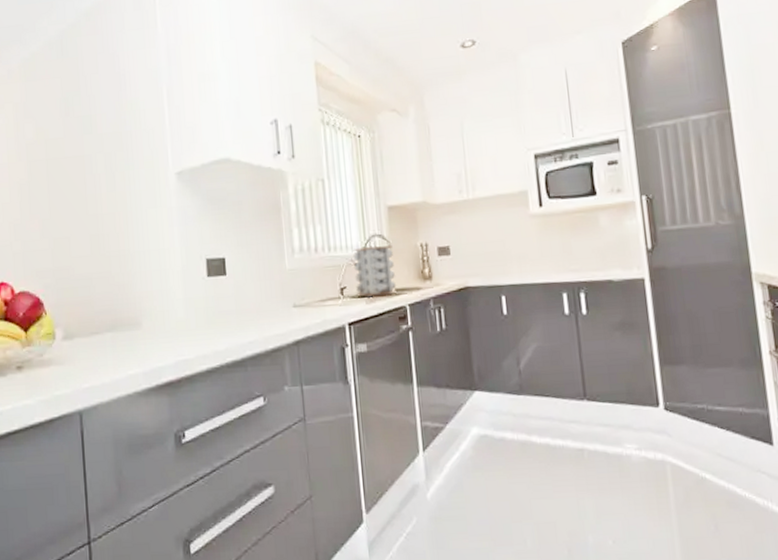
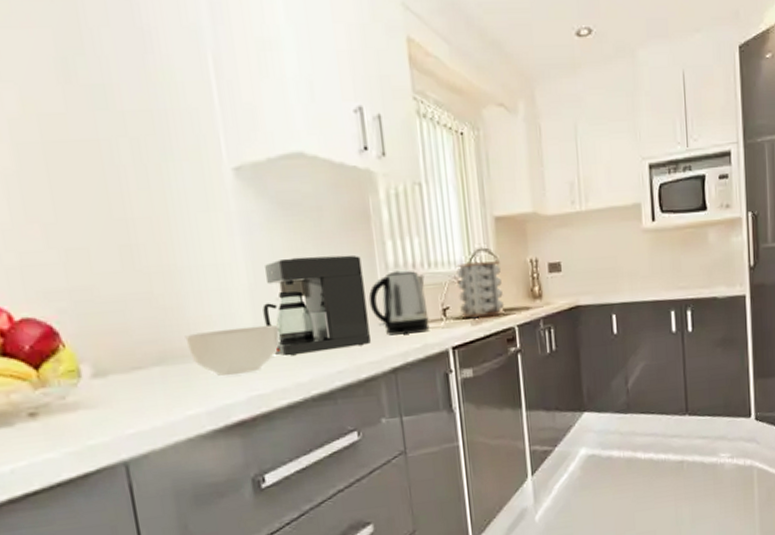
bowl: none [131,299,203,342] -> present [185,324,279,376]
coffee maker: none [192,241,277,327] -> present [262,254,371,357]
kettle: none [277,253,329,311] -> present [368,270,430,335]

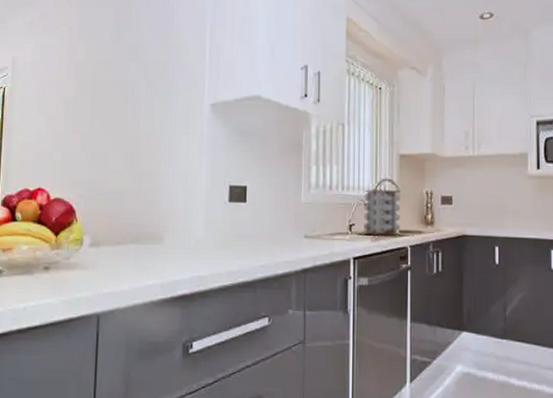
bowl: present [185,324,279,376] -> none [156,221,222,257]
coffee maker: present [262,254,371,357] -> none [213,172,291,249]
kettle: present [368,270,430,335] -> none [292,190,338,242]

